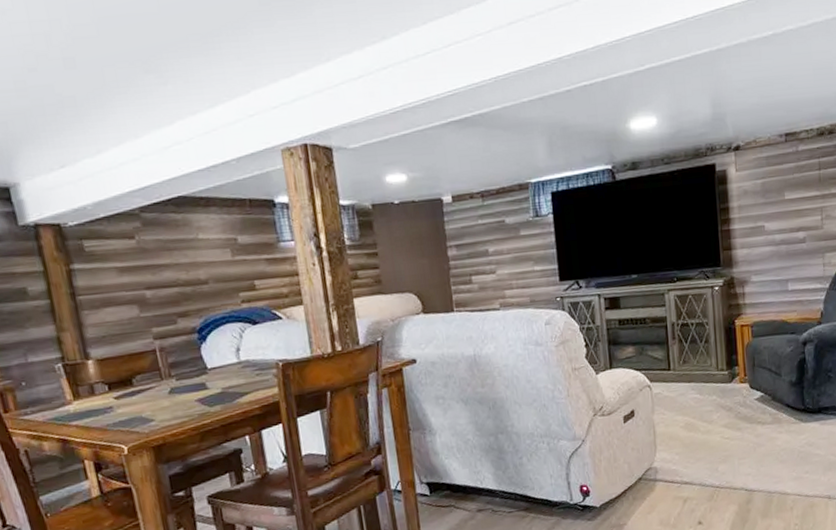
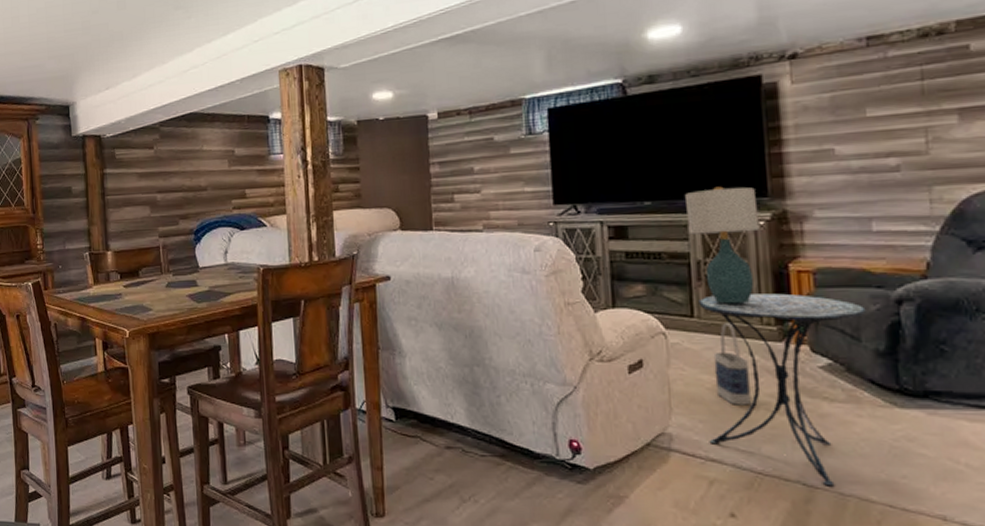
table lamp: none [662,259,715,356] -> present [685,186,760,304]
side table: none [674,344,785,489] -> present [699,293,867,487]
bag: none [685,372,711,437] -> present [713,323,751,405]

